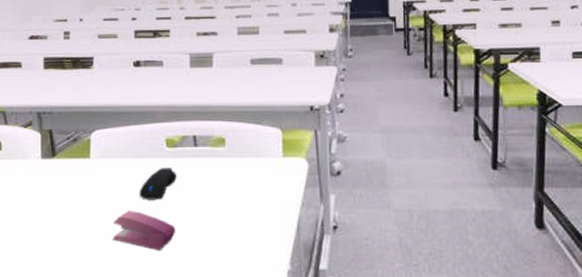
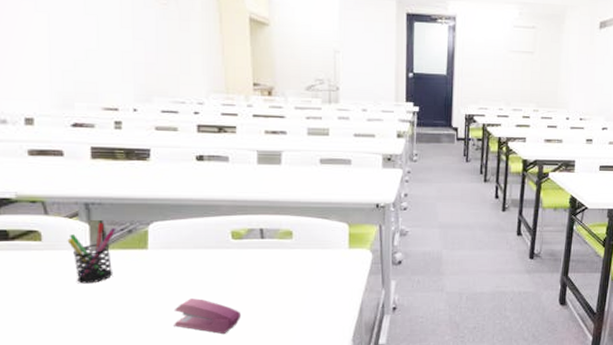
pen holder: none [22,132,64,193] -> present [67,223,117,284]
computer mouse: present [139,168,177,200] -> none [202,258,243,288]

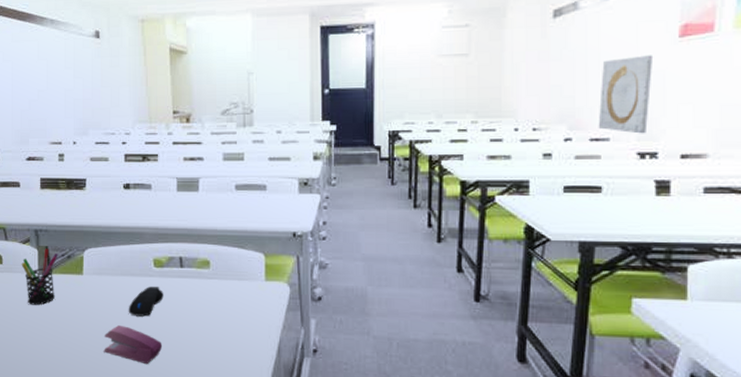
computer mouse: none [202,258,243,288] -> present [128,286,164,317]

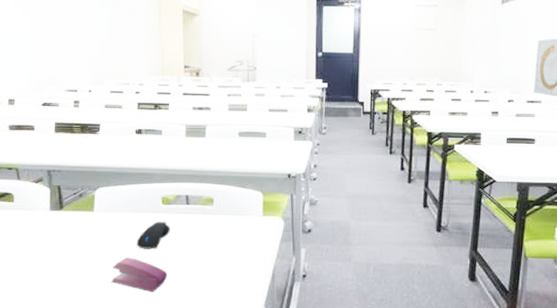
pen holder: present [21,248,59,306] -> none [33,187,71,241]

